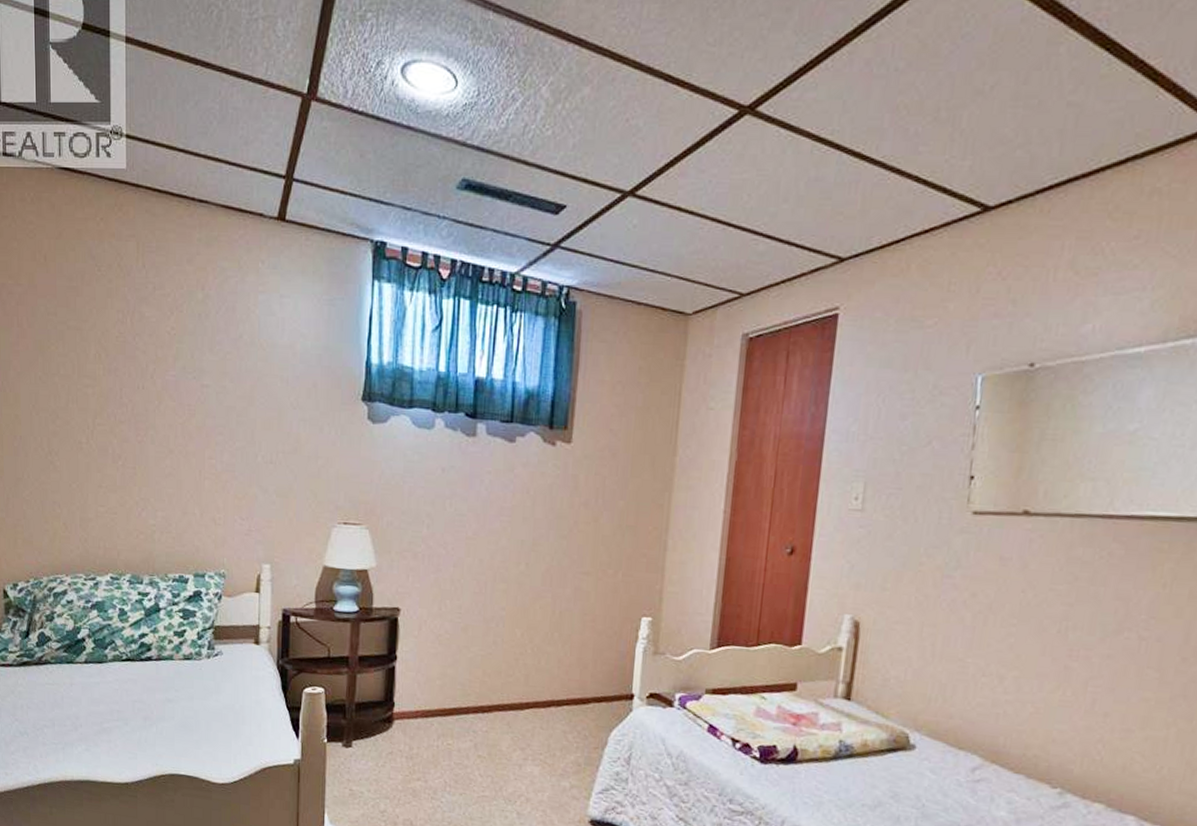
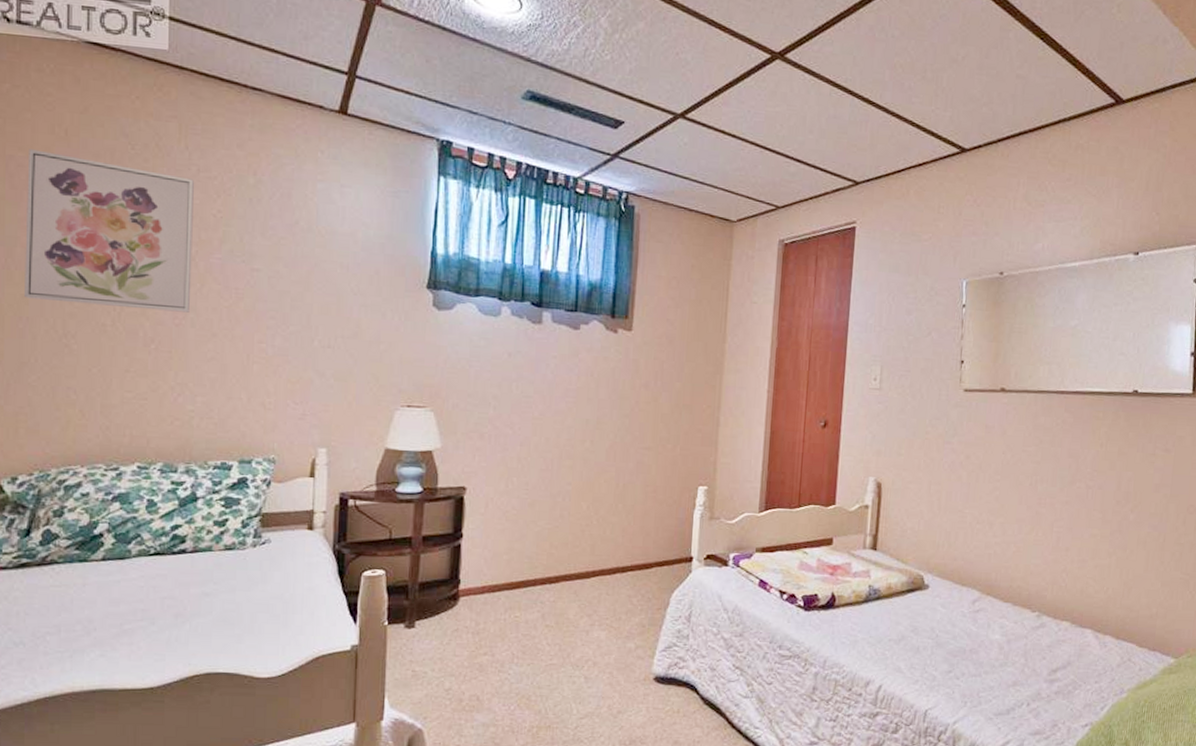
wall art: none [16,276,152,430] -> present [24,149,195,313]

